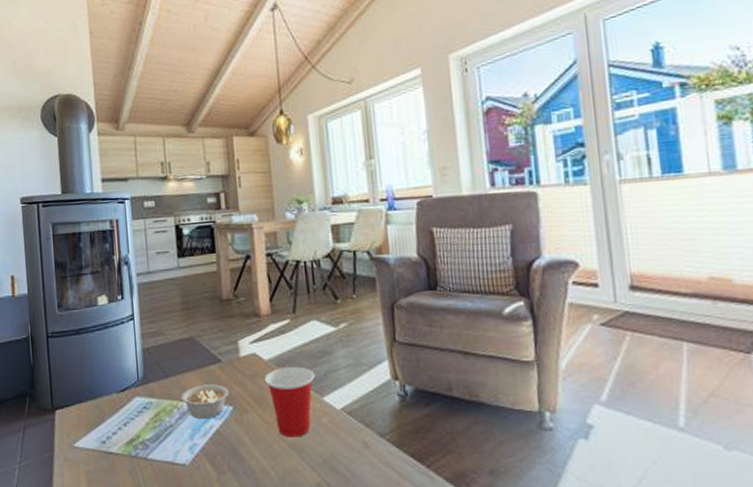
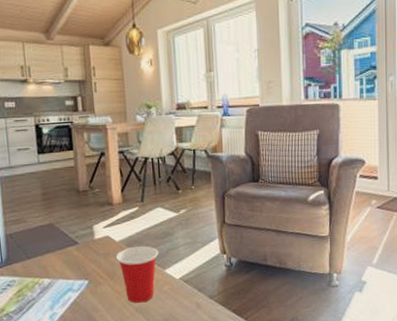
legume: present [181,384,229,418] -> none [41,263,85,292]

